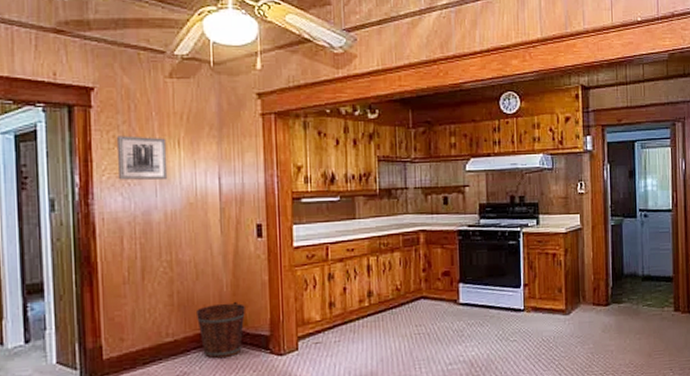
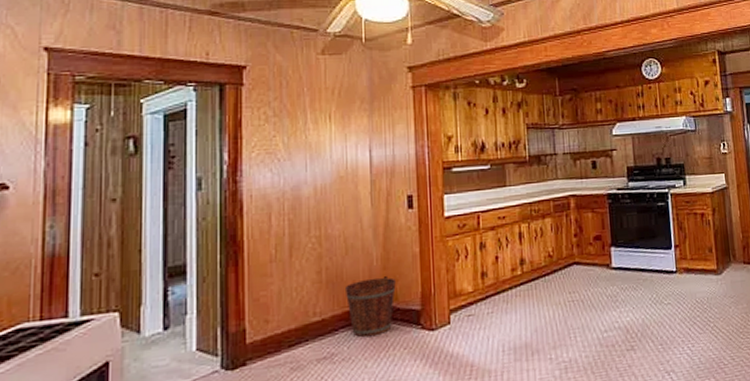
wall art: present [116,135,168,181] -> none [267,111,318,156]

